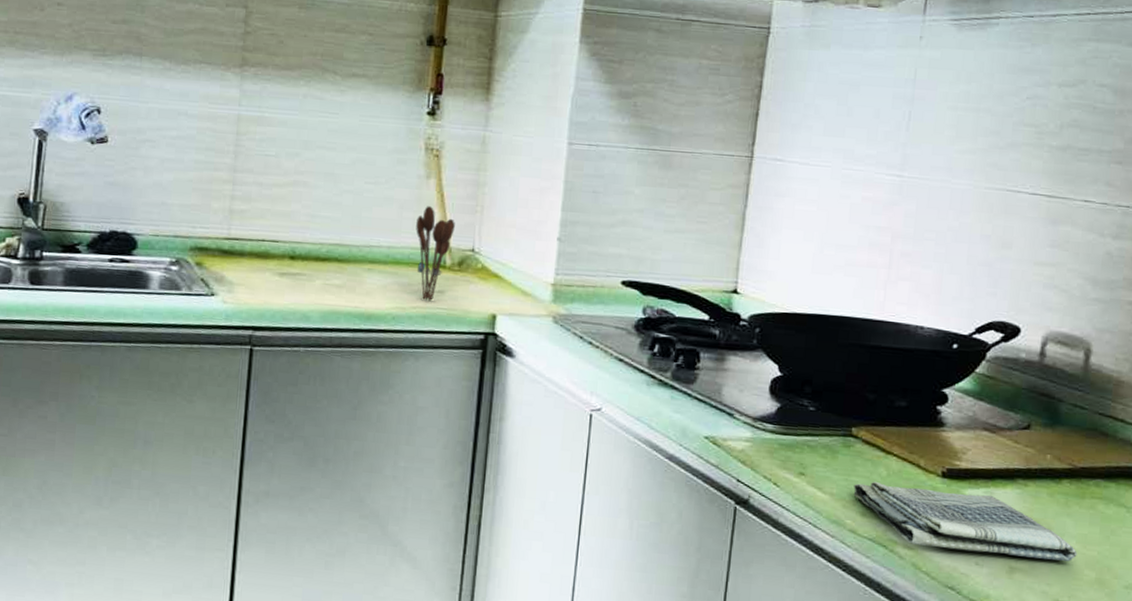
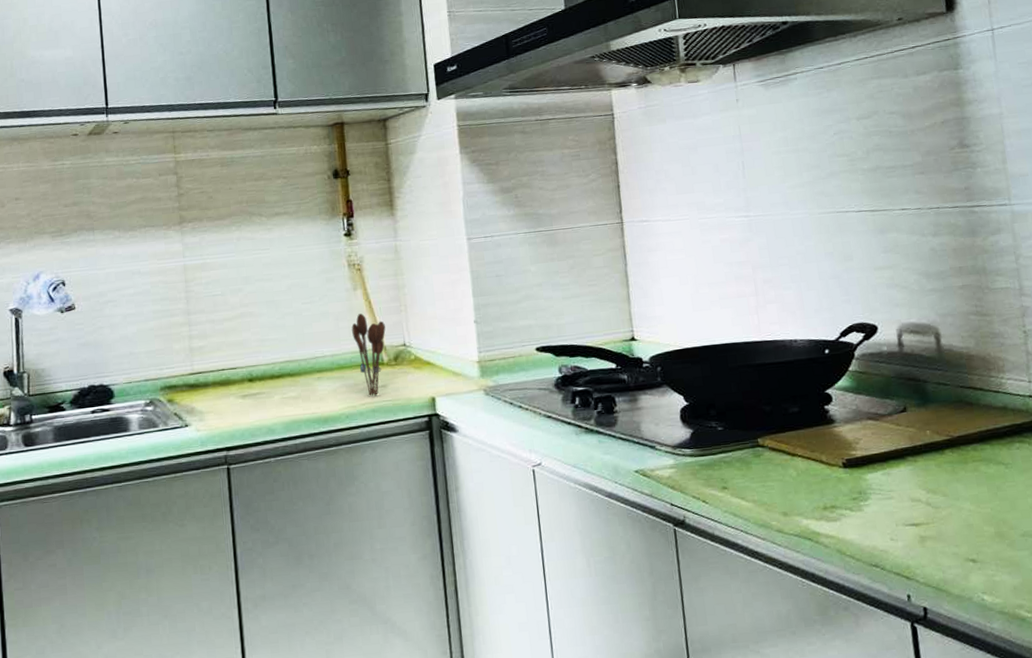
dish towel: present [853,481,1077,561] -> none [771,475,974,533]

